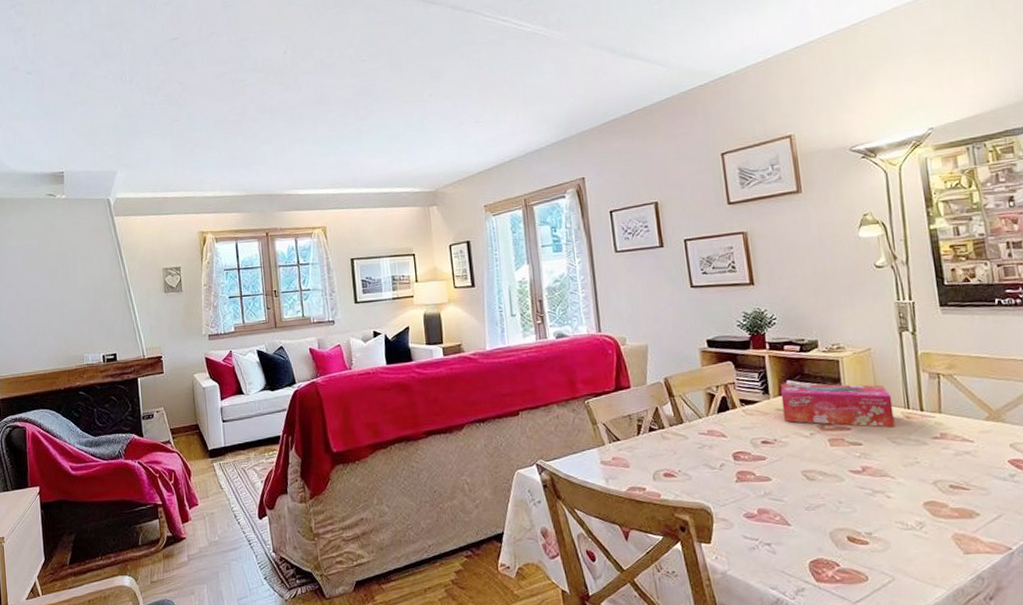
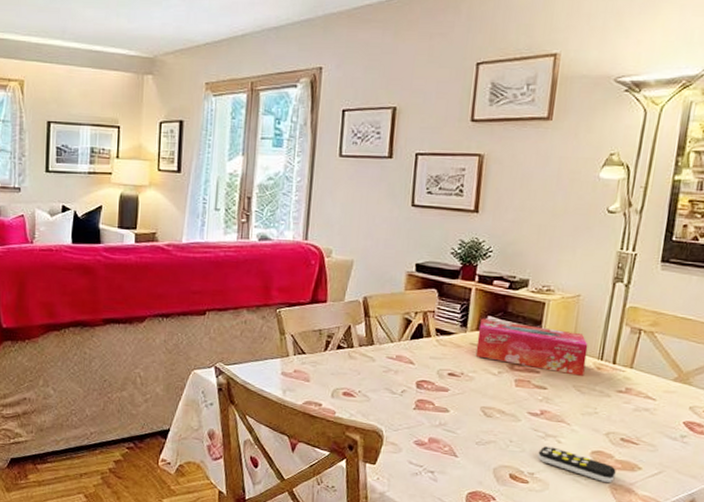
remote control: none [870,502,955,534] -> present [537,445,616,483]

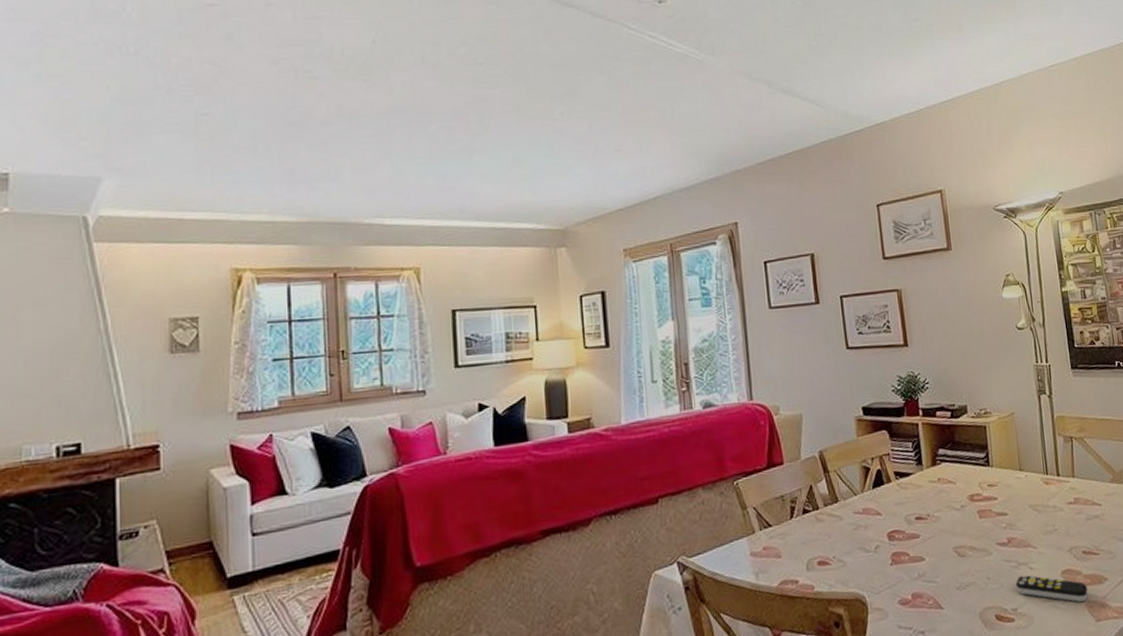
tissue box: present [475,318,588,376] -> none [933,451,1036,495]

